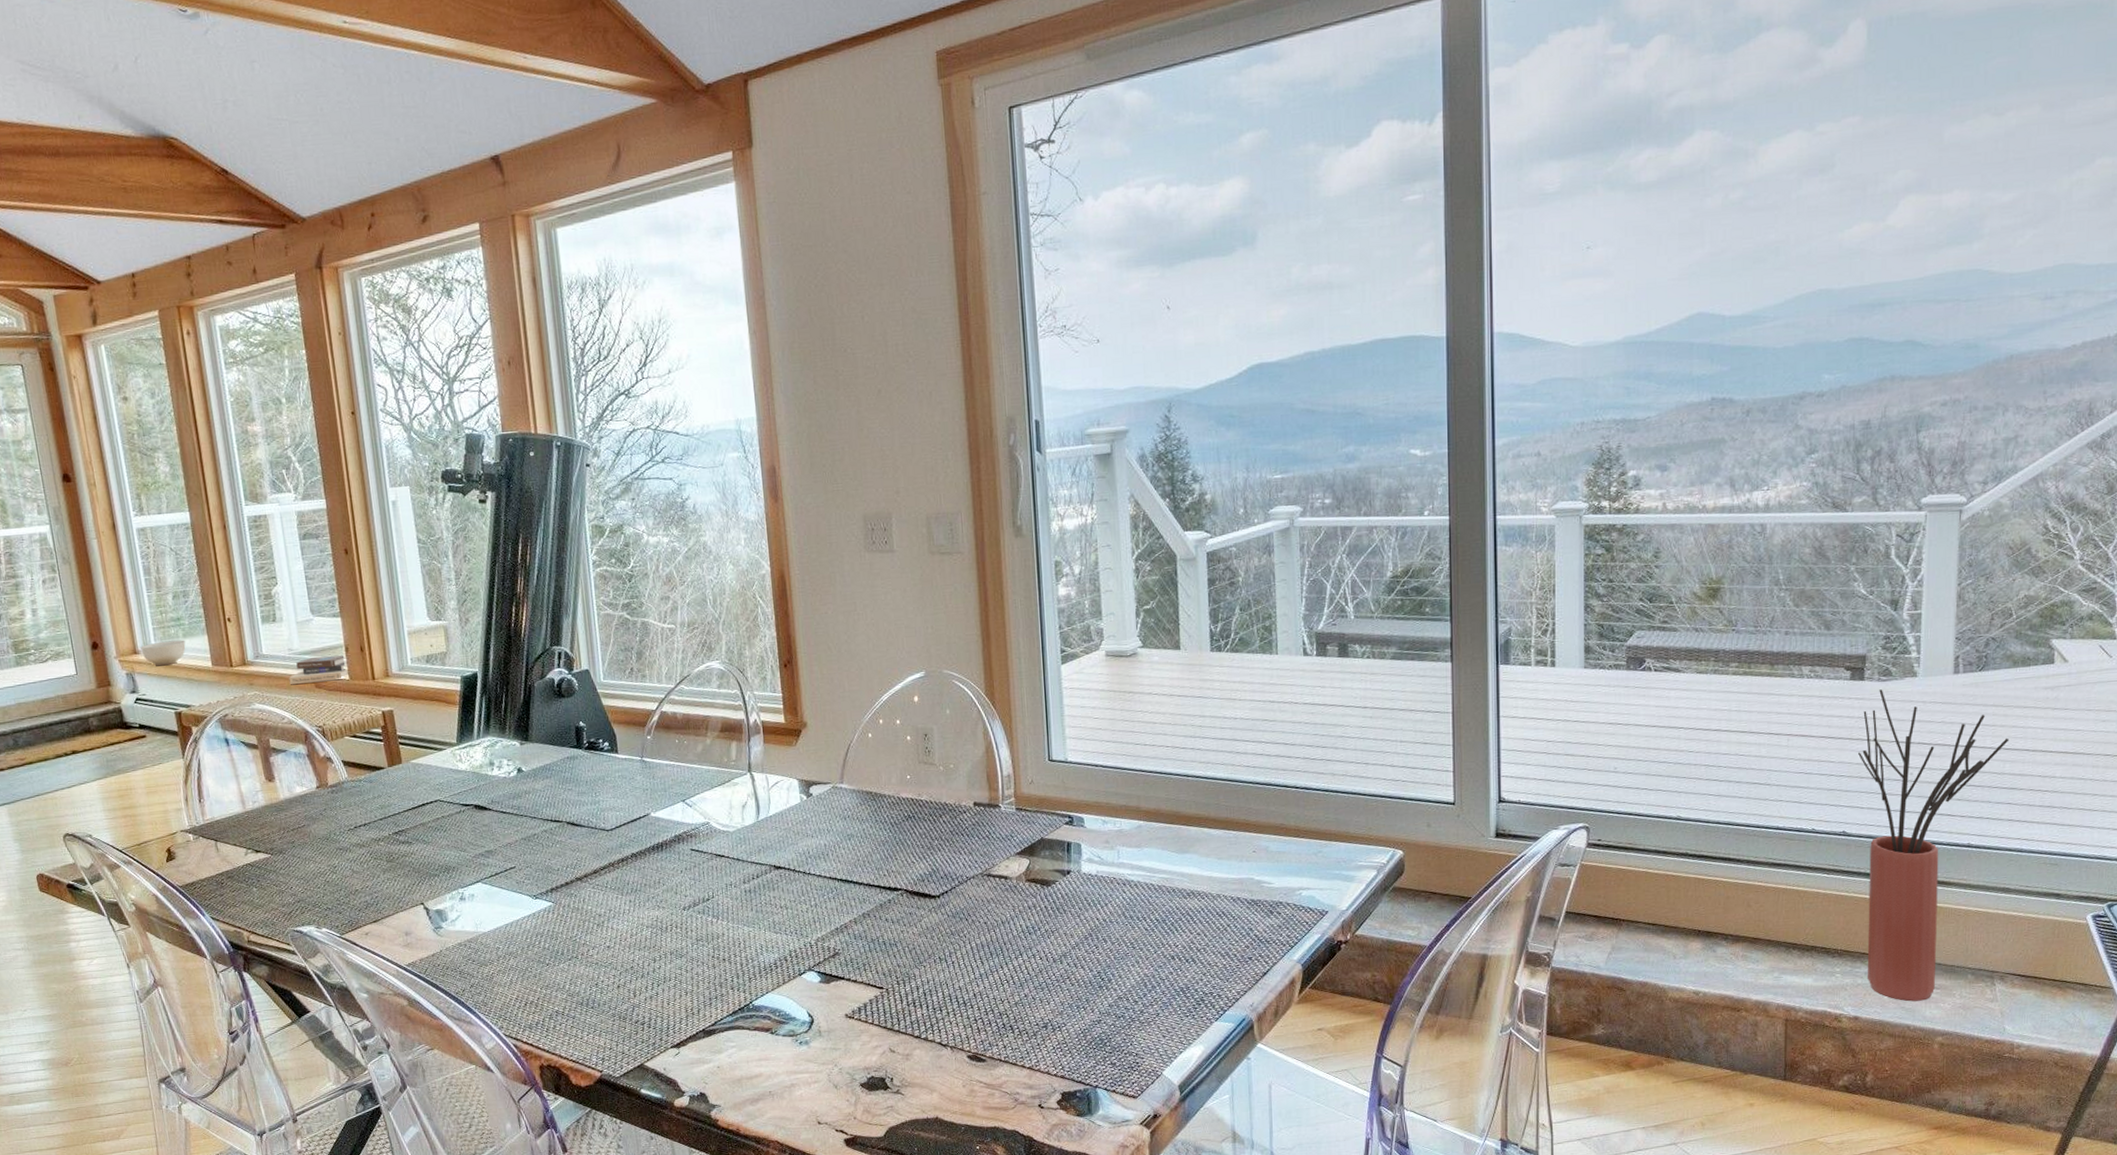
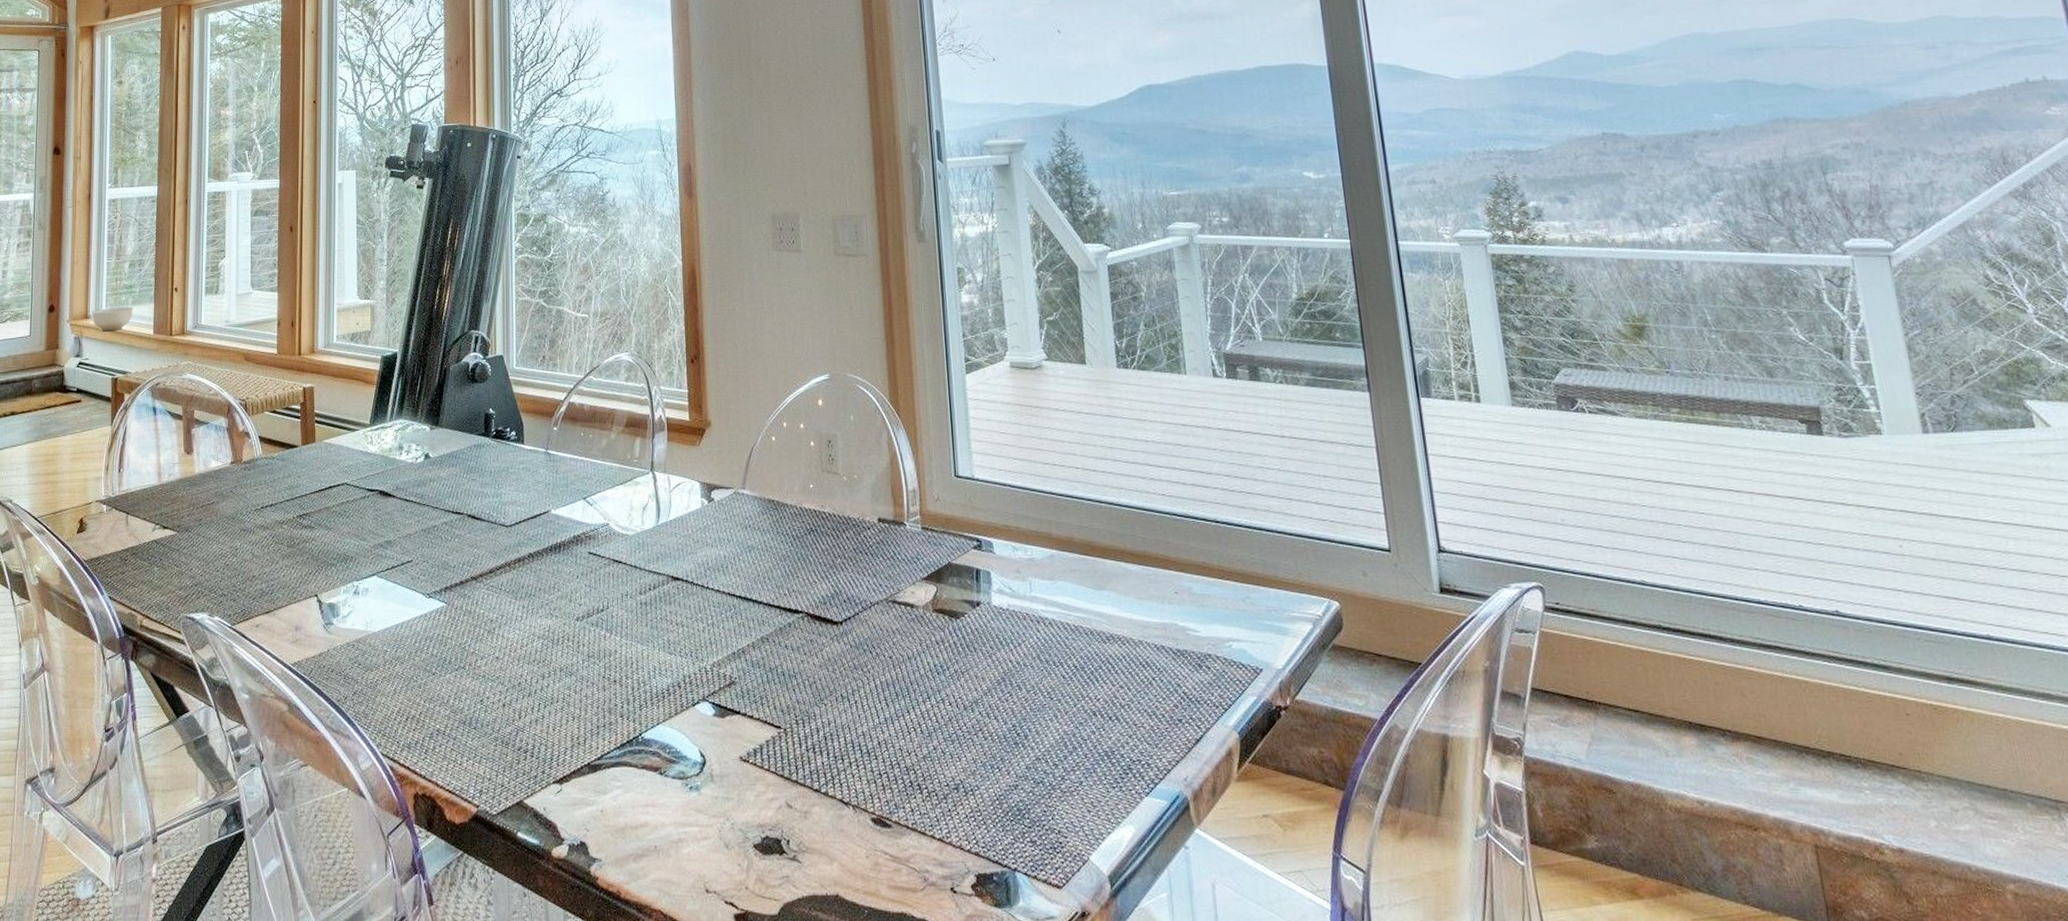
books: present [288,655,348,685] -> none [221,330,277,357]
vase: present [1858,689,2009,1002] -> none [1830,446,2006,833]

